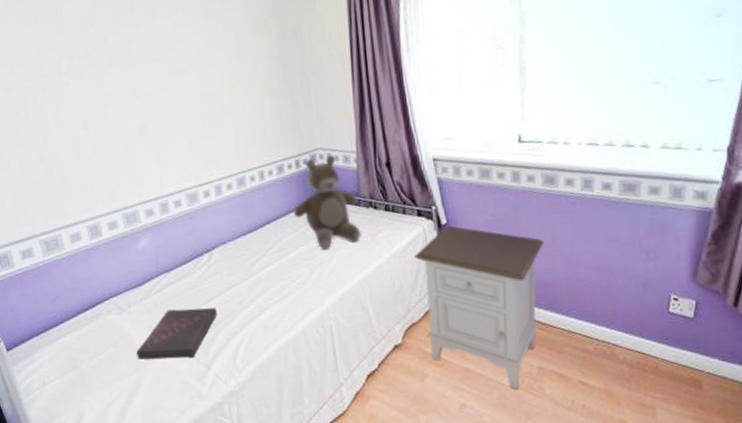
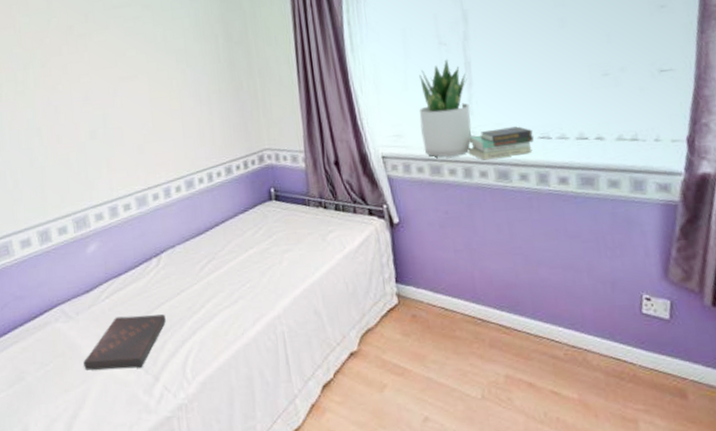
bear: present [294,155,361,250] -> none [243,155,312,252]
nightstand: present [414,225,545,390] -> none [367,224,503,401]
planter: none [471,62,522,161] -> present [419,59,472,157]
books: none [517,132,582,165] -> present [467,126,534,160]

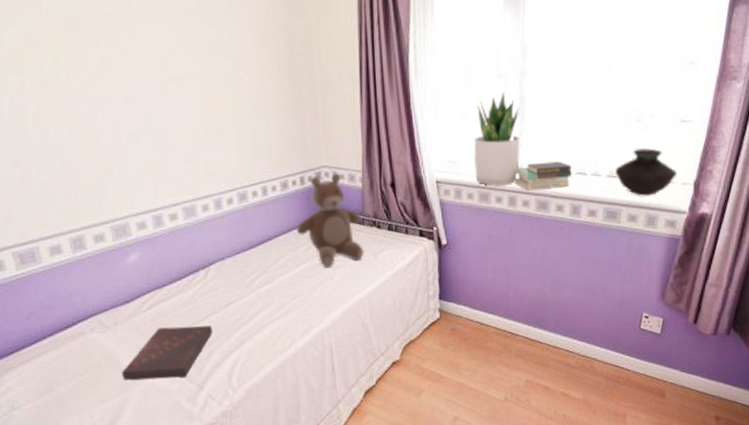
bear: none [243,155,312,252] -> present [297,173,364,267]
vase: none [585,103,664,158] -> present [615,148,677,196]

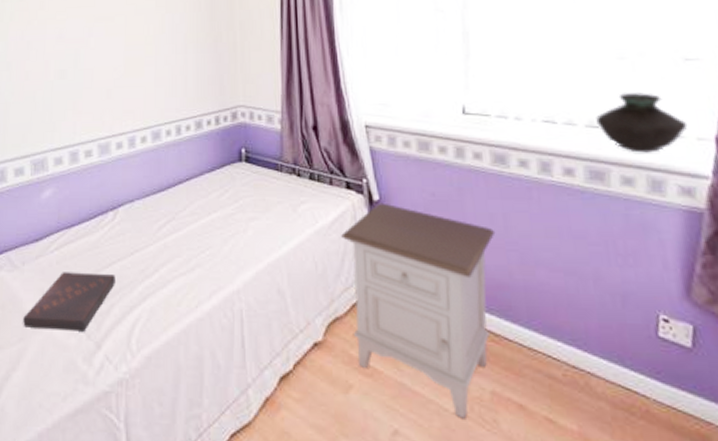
bear: present [297,173,364,267] -> none [210,113,282,218]
nightstand: none [415,246,536,402] -> present [341,202,496,419]
planter: present [474,92,520,185] -> none [409,27,467,132]
books: present [514,161,572,191] -> none [461,106,537,140]

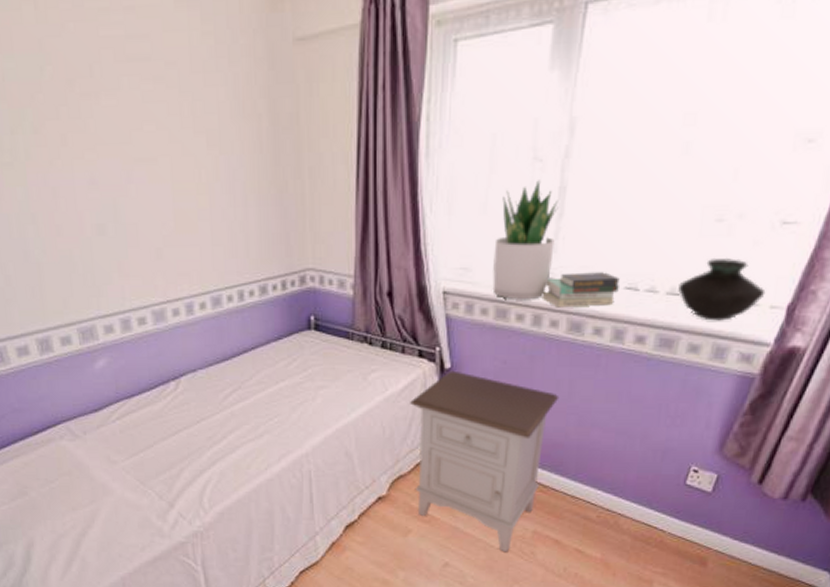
book: present [23,272,115,332] -> none [92,440,183,493]
planter: none [409,27,467,132] -> present [492,180,559,299]
books: none [461,106,537,140] -> present [542,272,620,308]

